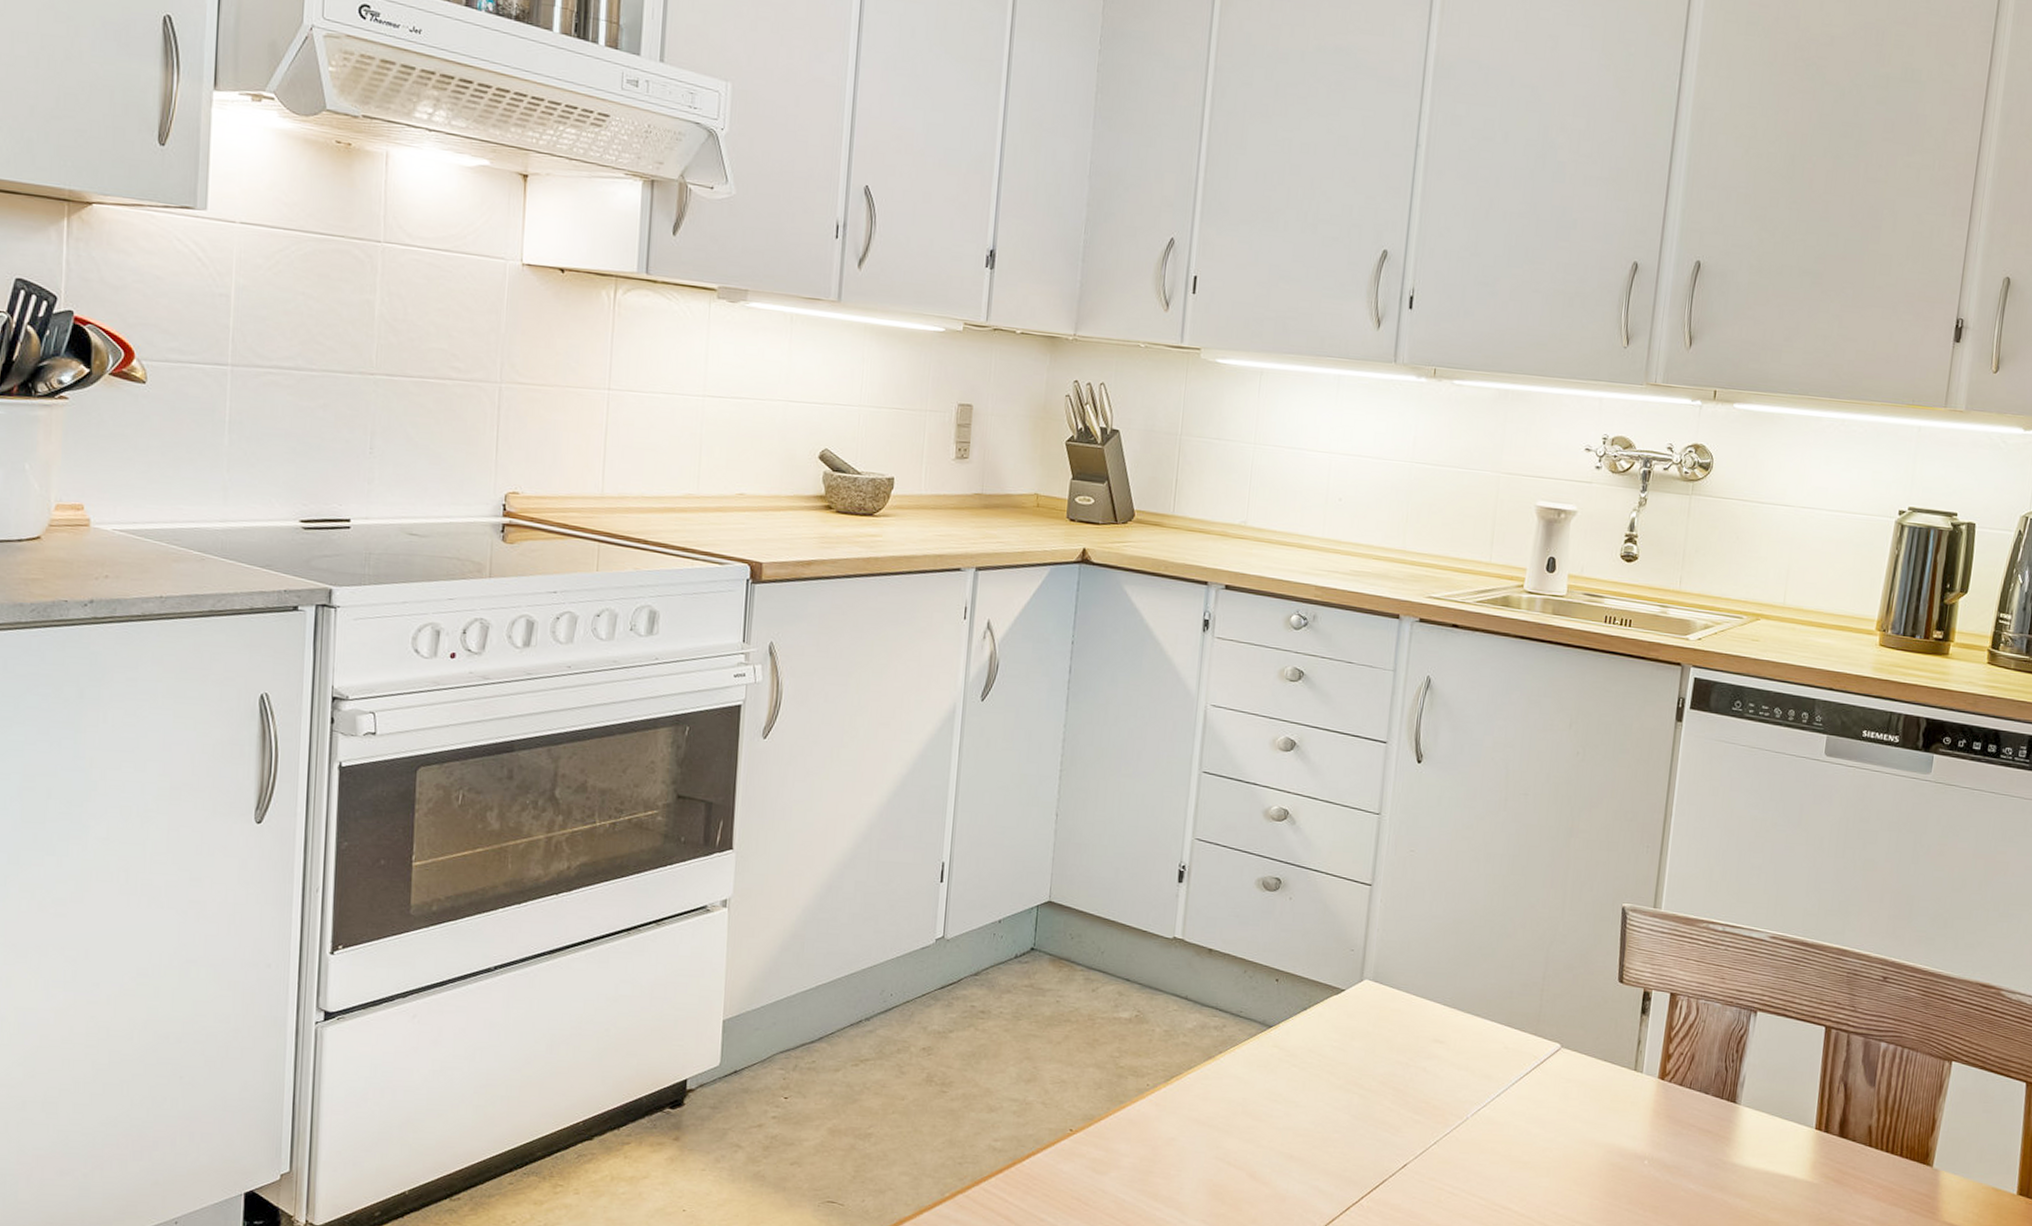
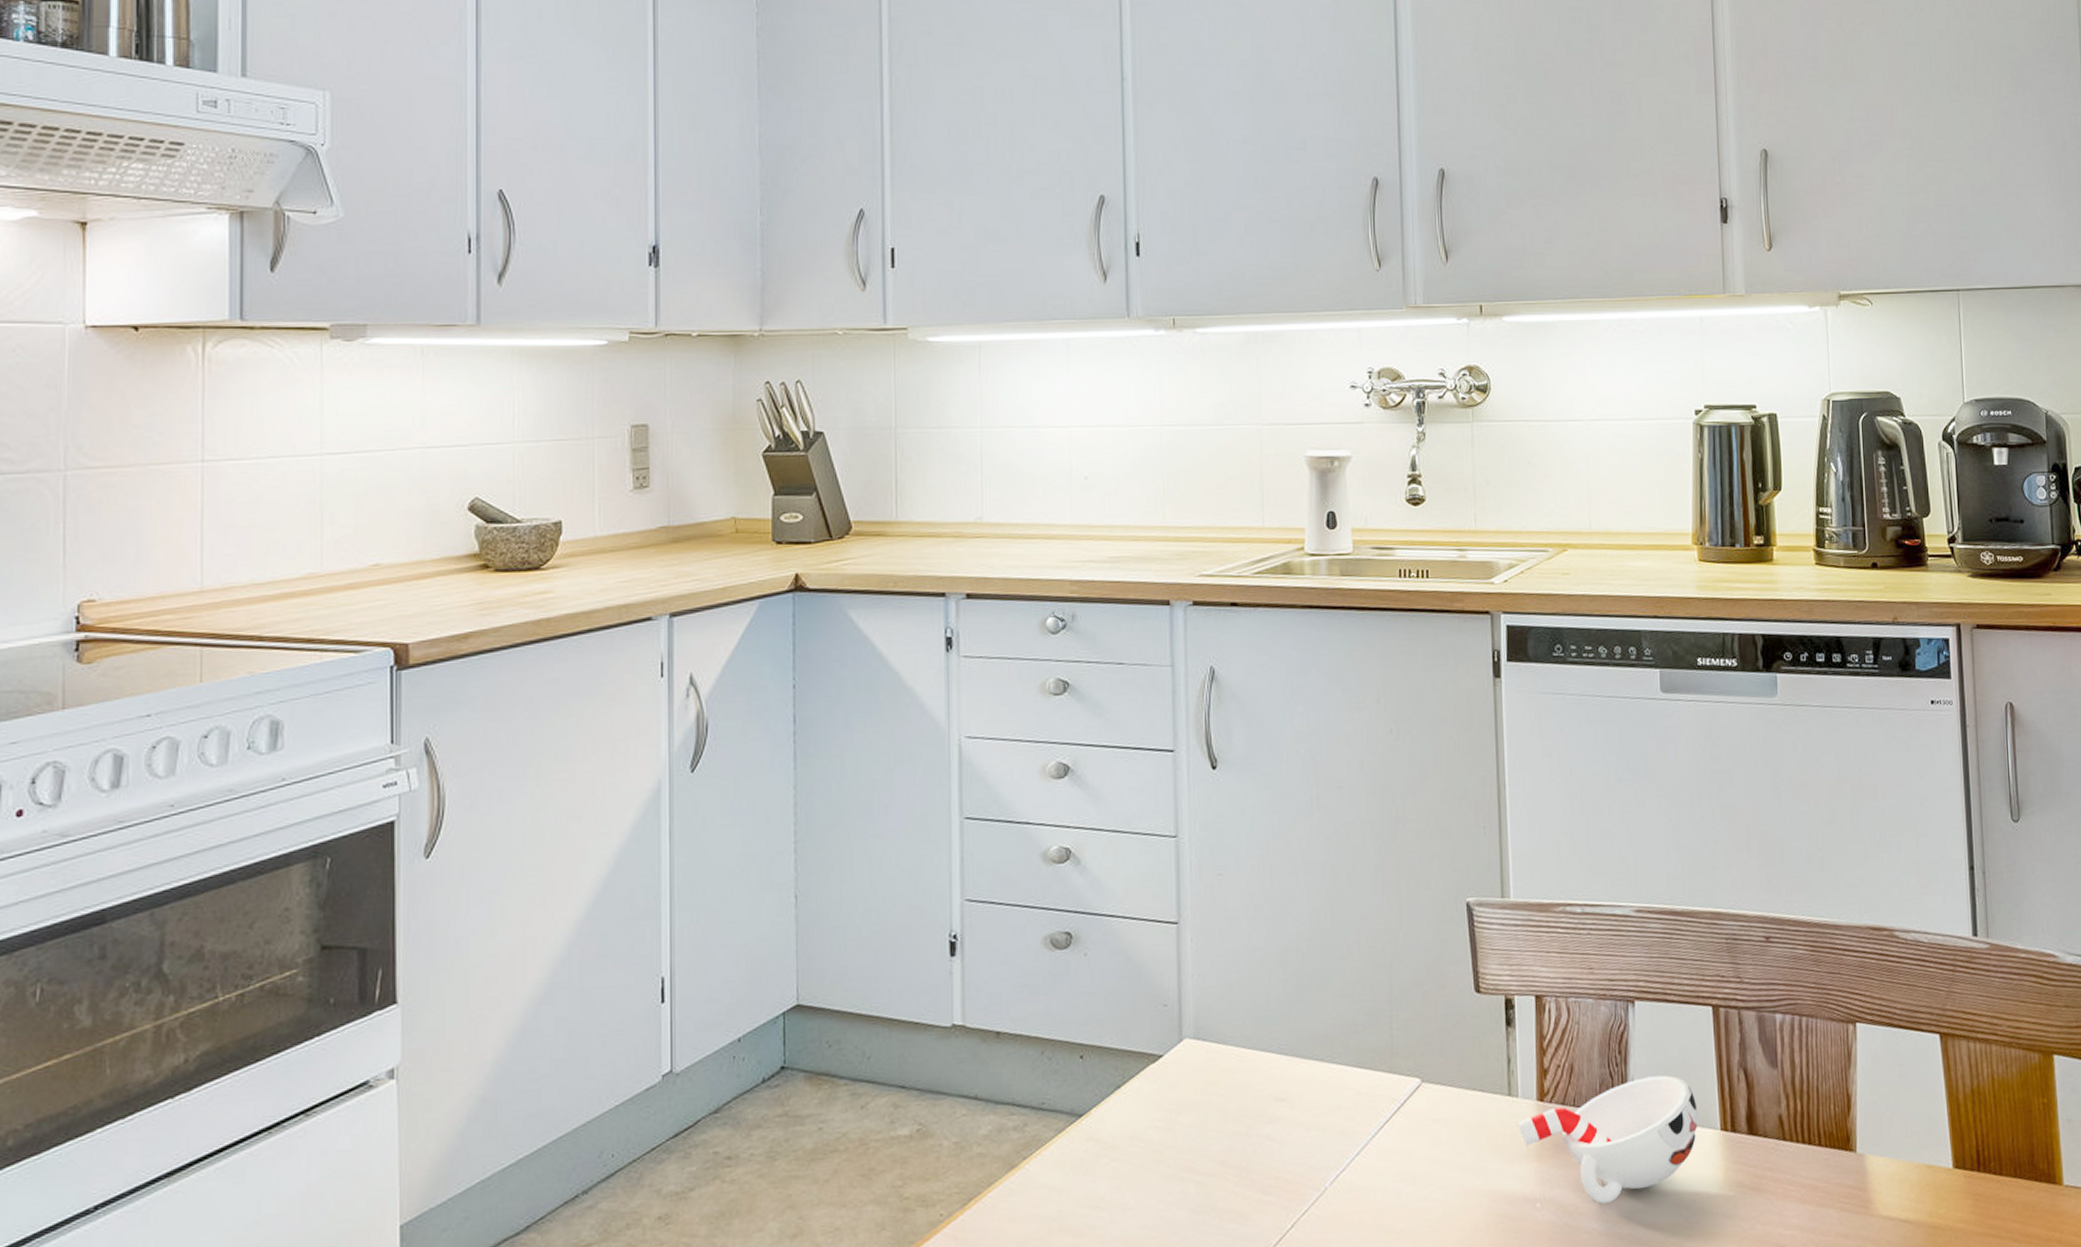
cup: none [1638,1075,1799,1172] -> present [1517,1075,1700,1205]

